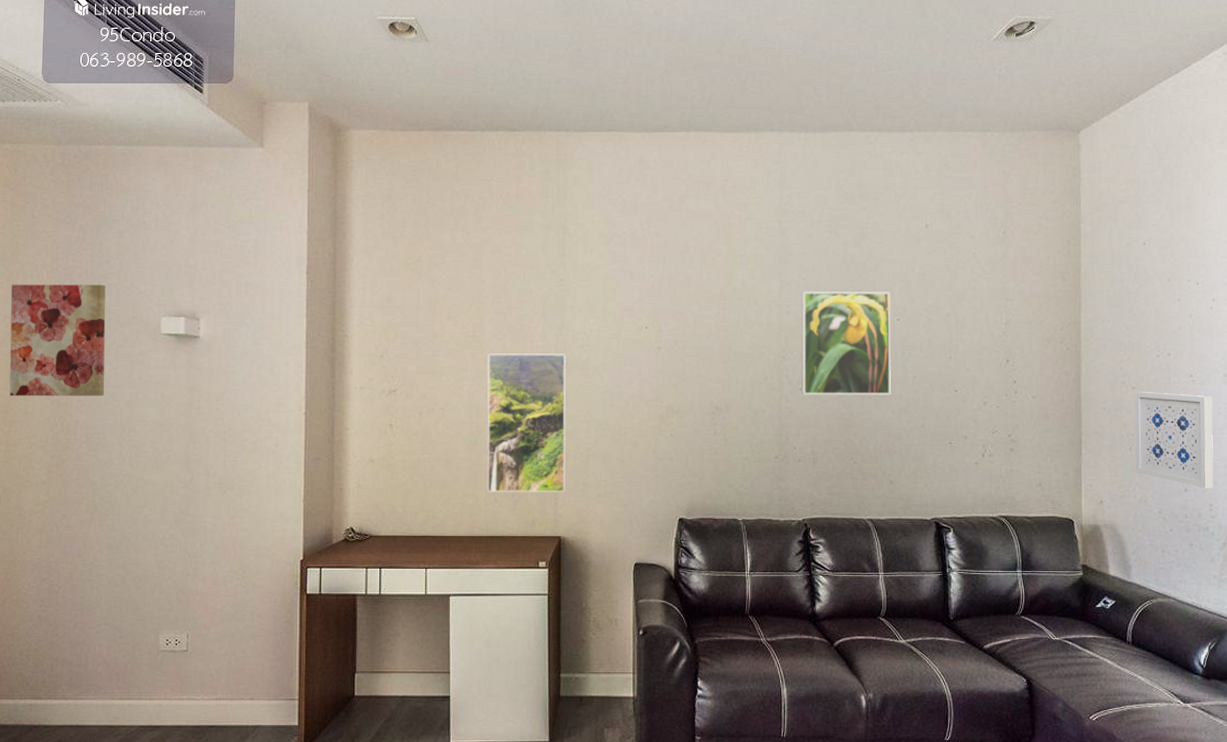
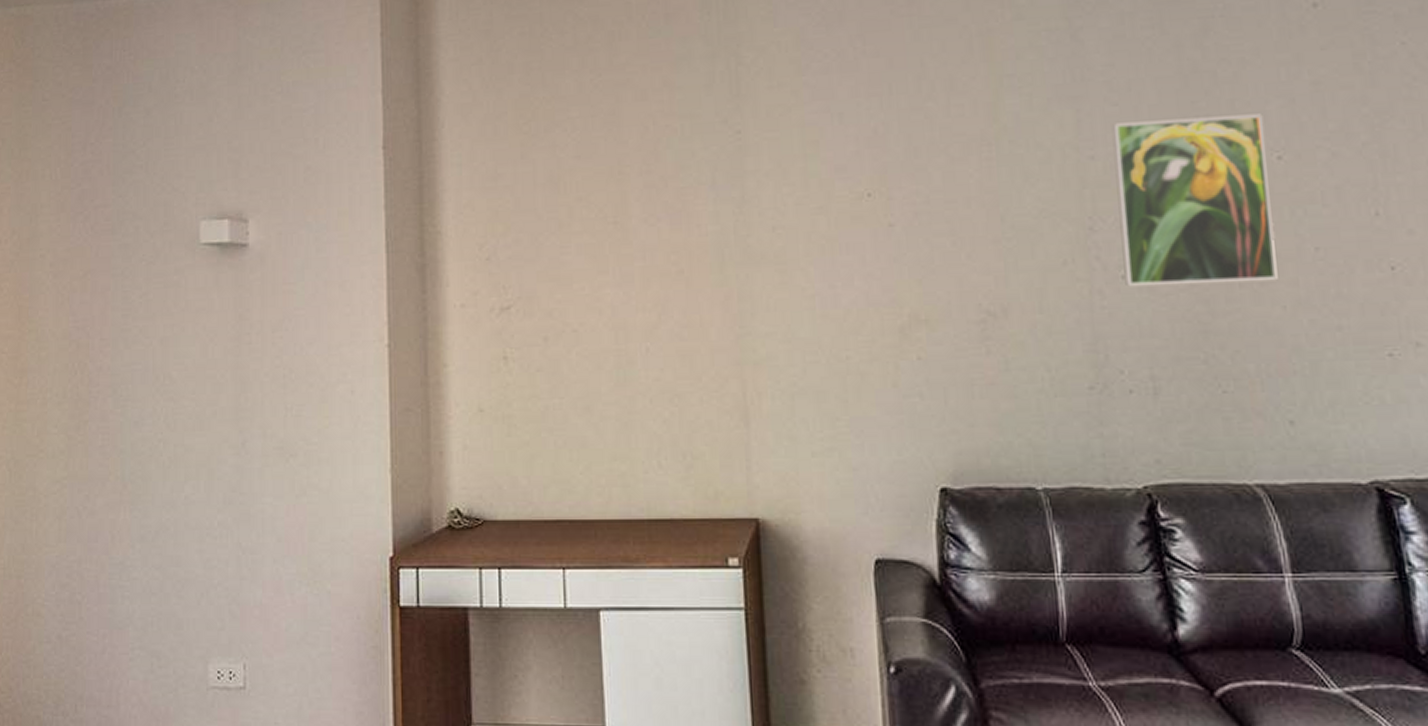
wall art: present [9,284,106,397] -> none [19,181,133,337]
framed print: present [487,353,566,492] -> none [636,241,763,453]

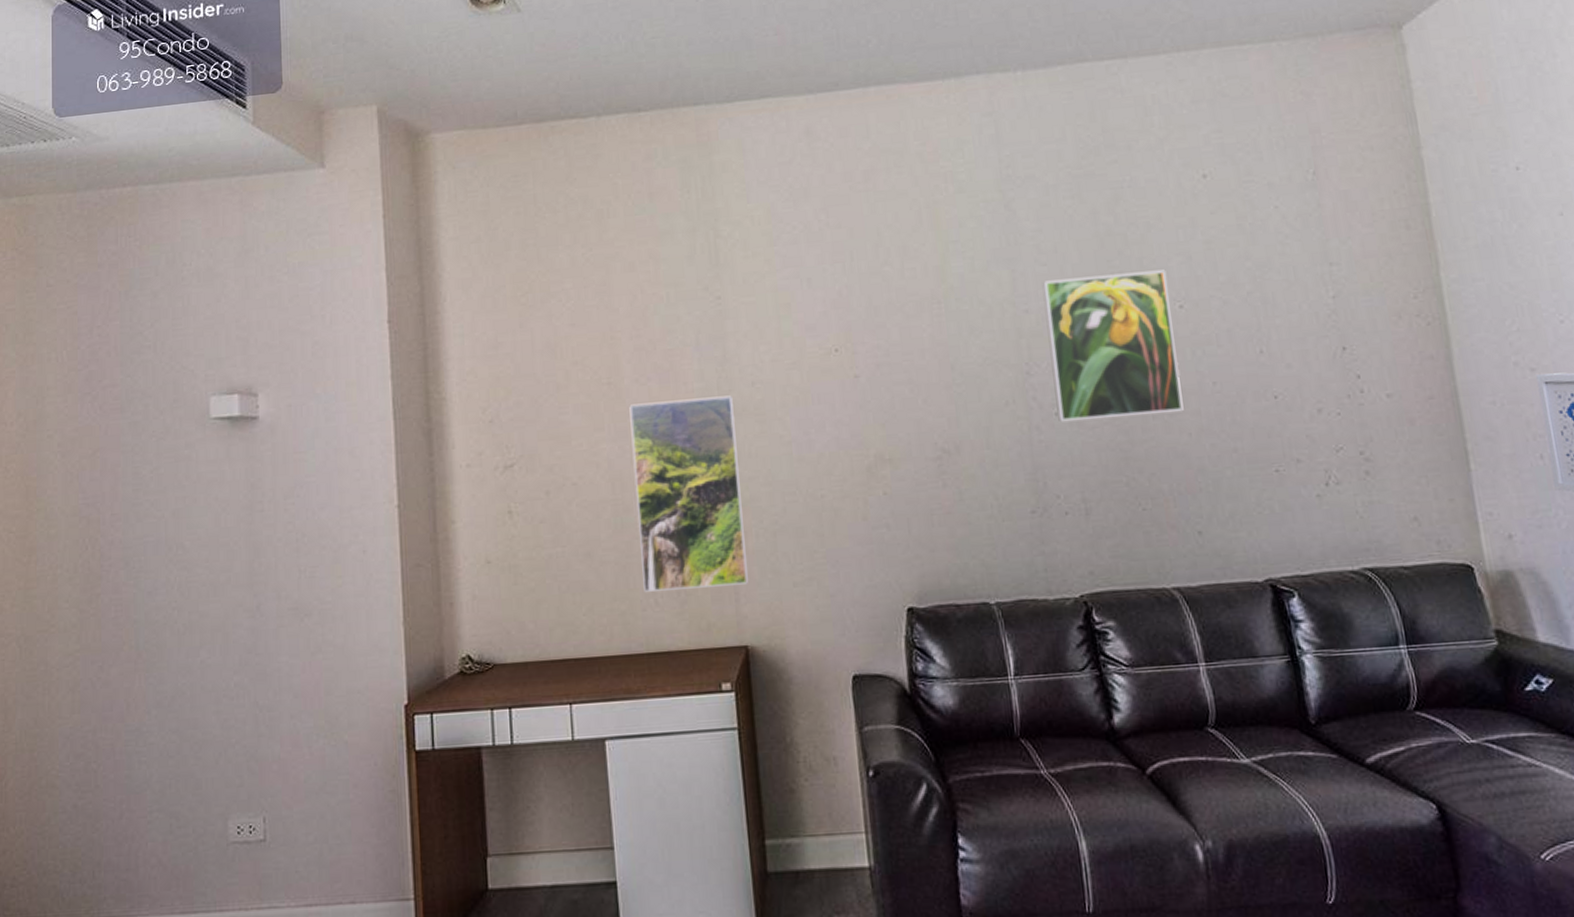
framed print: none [636,241,763,453] -> present [629,395,749,592]

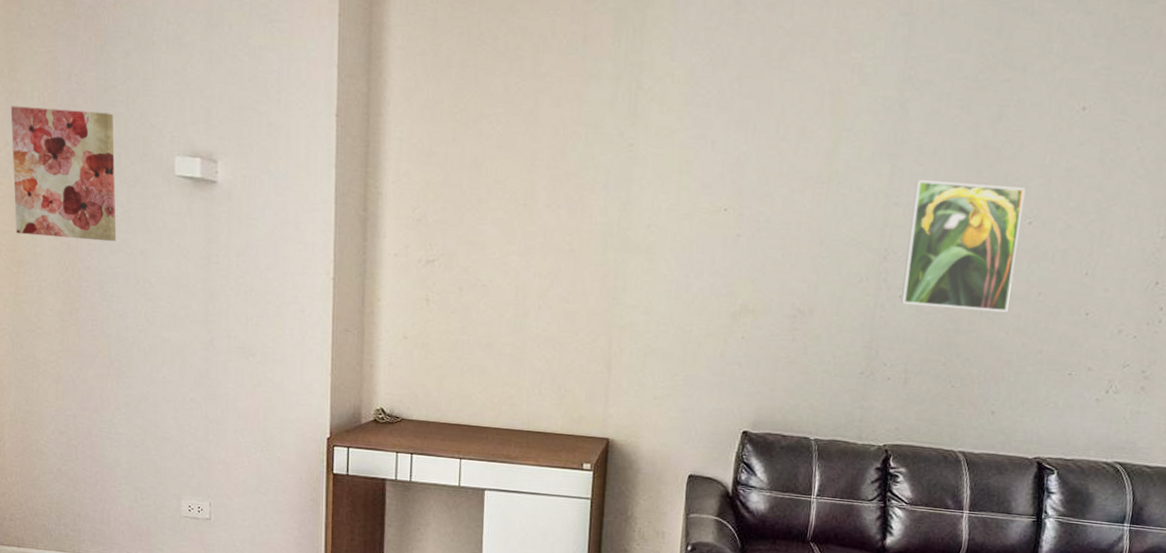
wall art: none [25,361,144,517] -> present [10,106,116,242]
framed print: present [629,395,749,592] -> none [531,226,629,391]

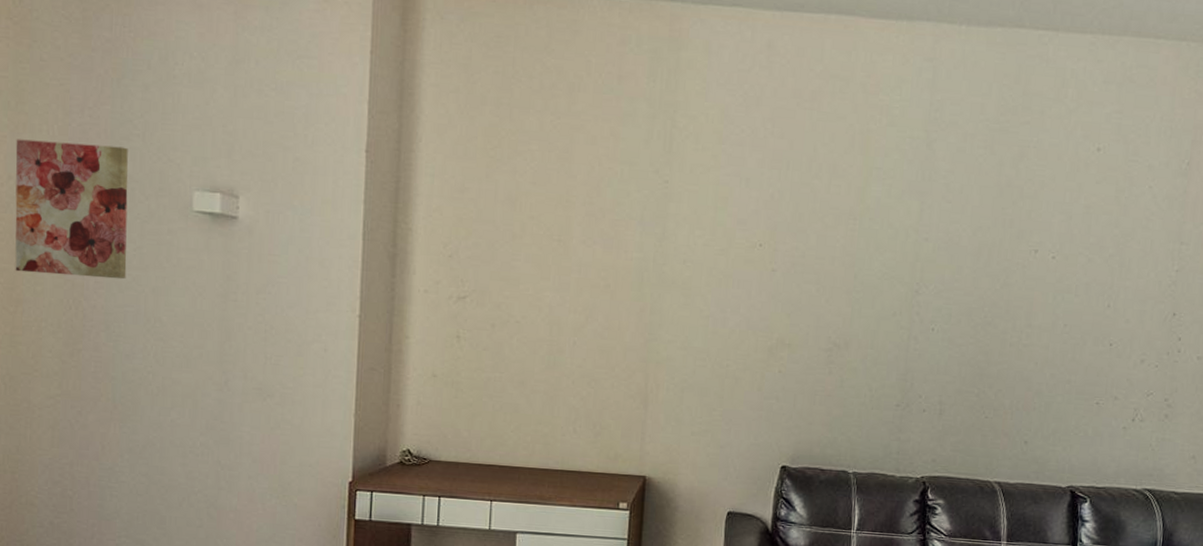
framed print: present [901,180,1026,312] -> none [934,216,1048,343]

